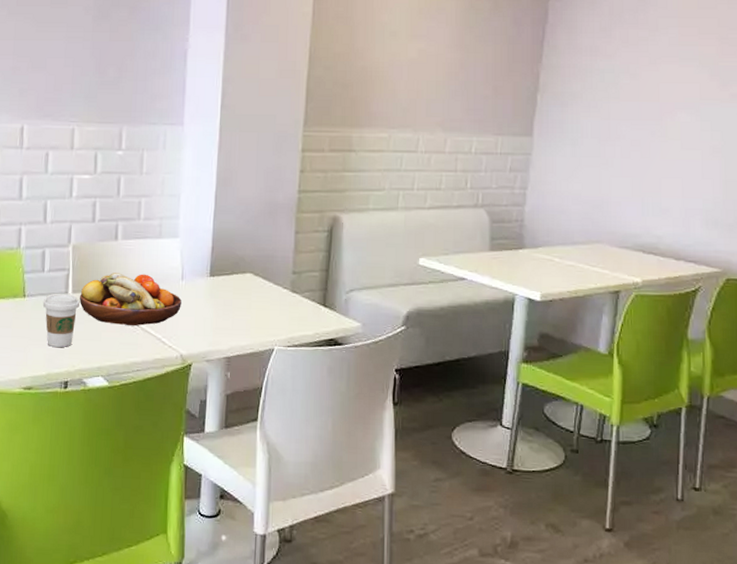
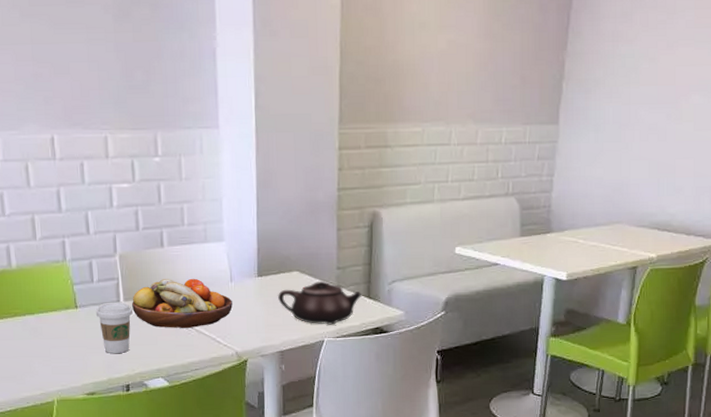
teapot: none [229,285,318,333] -> present [278,281,362,325]

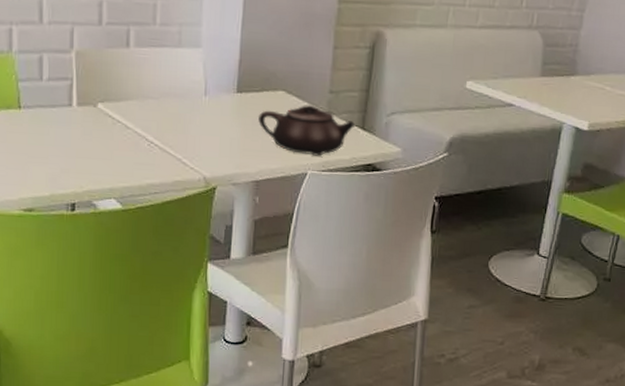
coffee cup: present [95,302,133,353] -> none [42,105,86,166]
fruit bowl: present [132,278,232,329] -> none [86,84,205,145]

